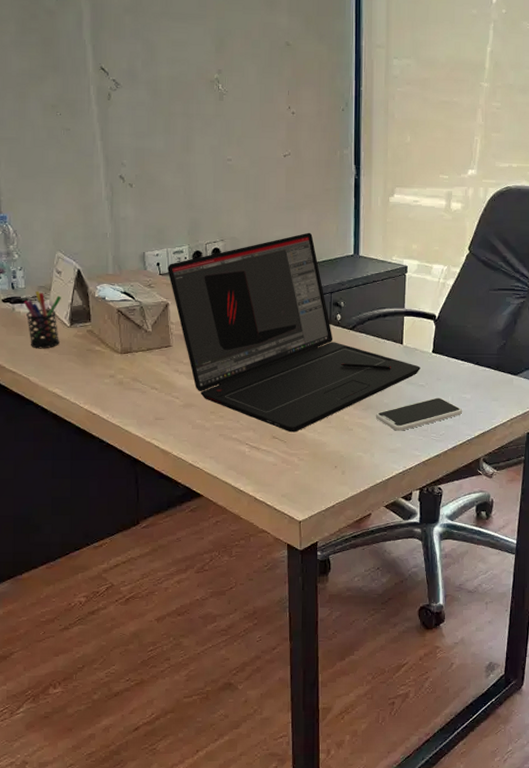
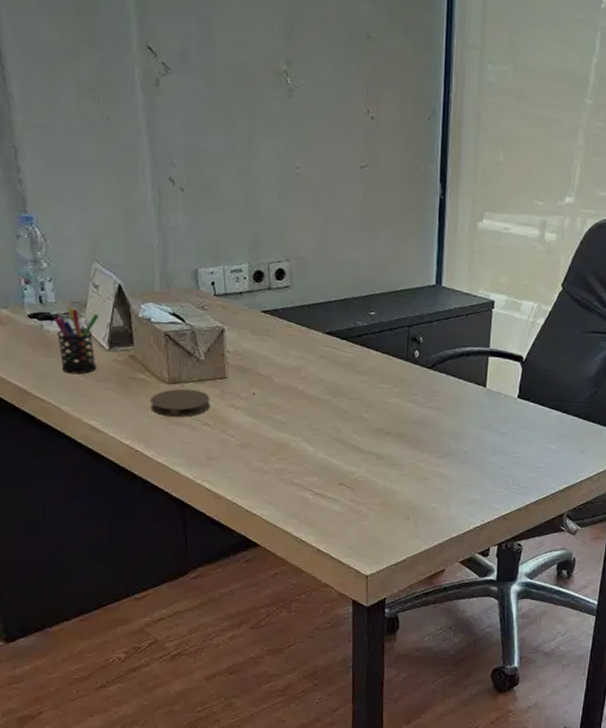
coaster: none [106,357,157,382] -> present [151,388,210,417]
laptop: present [167,232,420,432] -> none [224,256,504,479]
smartphone: present [375,397,463,431] -> none [453,447,548,482]

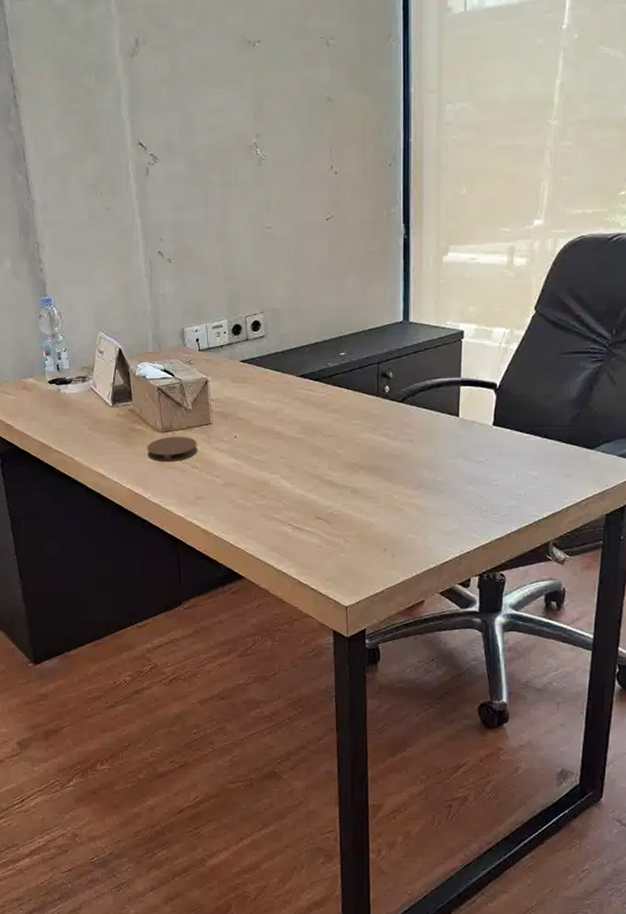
pen holder: present [53,306,98,375] -> none [68,371,103,429]

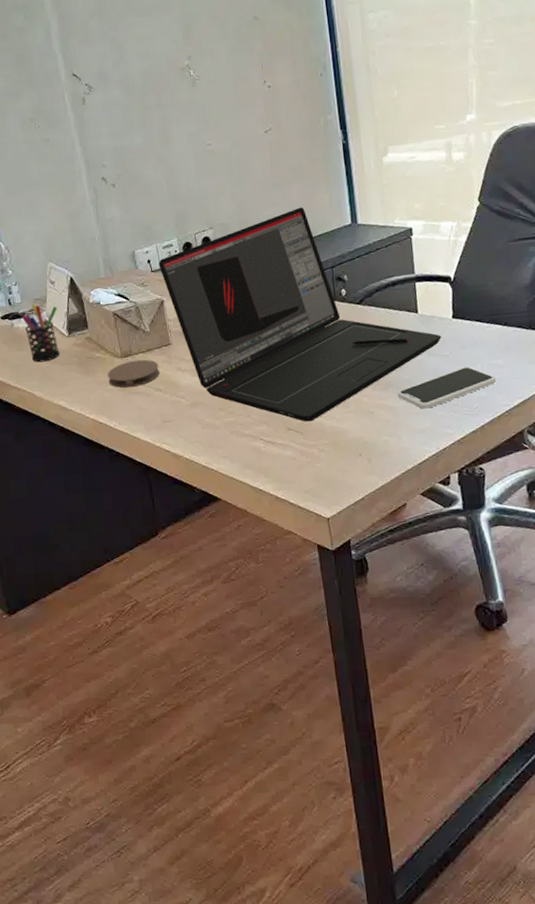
pen holder: none [68,371,103,429] -> present [21,303,60,363]
laptop: none [207,299,479,513] -> present [158,207,441,422]
smartphone: none [428,475,529,512] -> present [397,367,497,409]

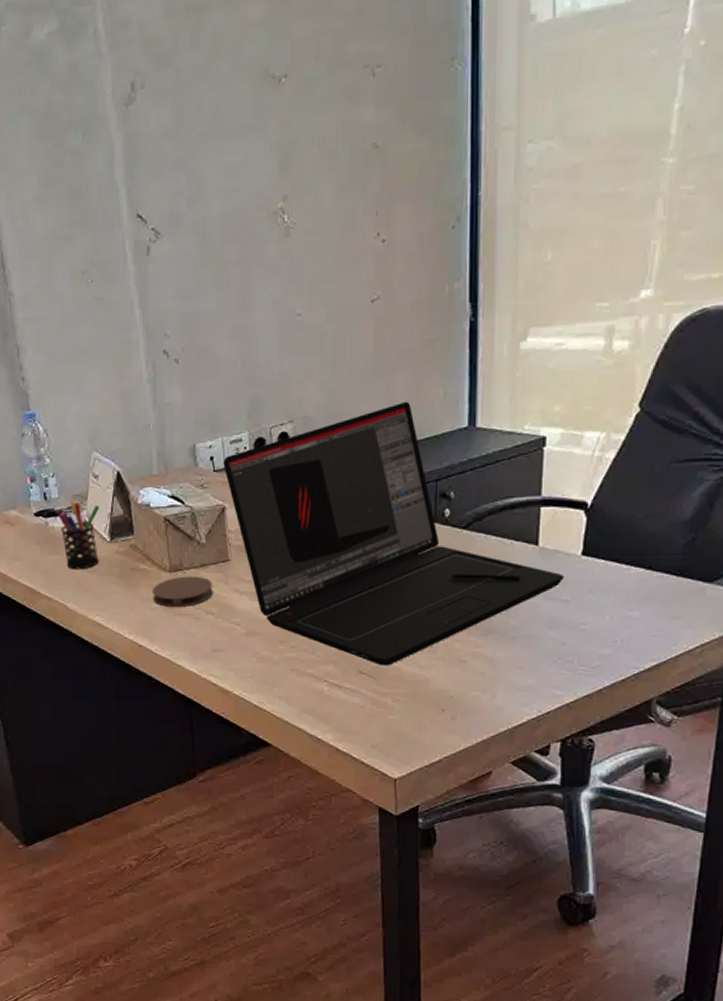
smartphone: present [397,367,497,409] -> none [498,617,627,663]

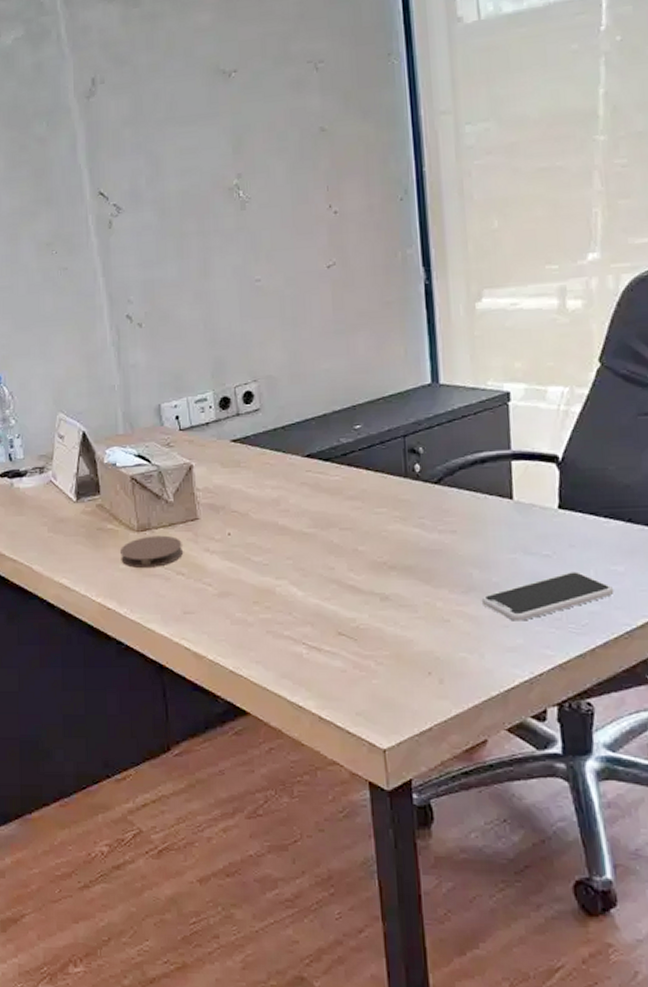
pen holder: present [57,500,99,570] -> none [22,460,65,531]
laptop: present [223,401,564,666] -> none [189,360,543,627]
smartphone: none [498,617,627,663] -> present [481,572,614,621]

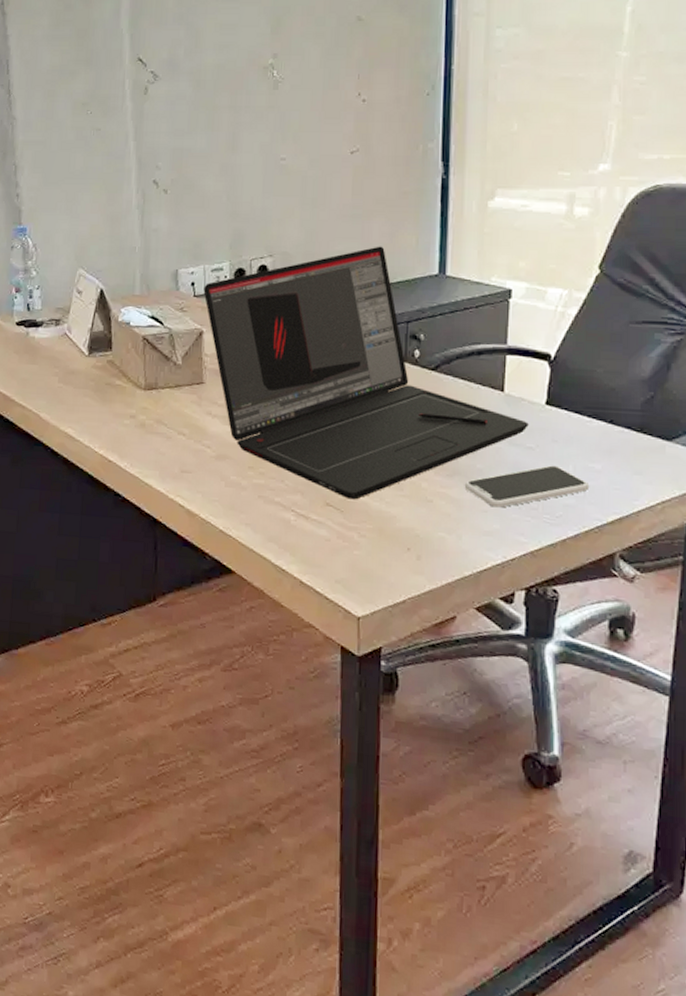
coaster: present [120,535,183,568] -> none [126,395,186,426]
laptop: none [189,360,543,627] -> present [203,246,529,500]

